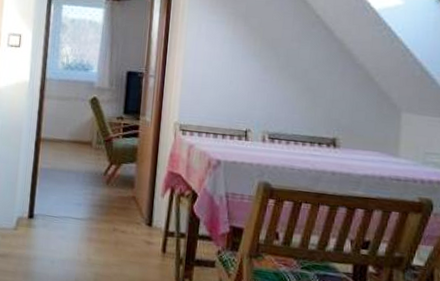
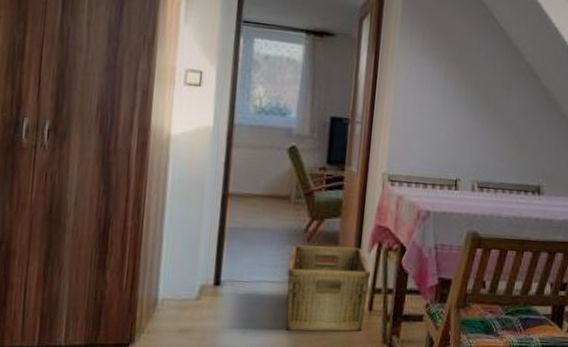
hamper: none [87,186,164,272] -> present [285,245,371,332]

